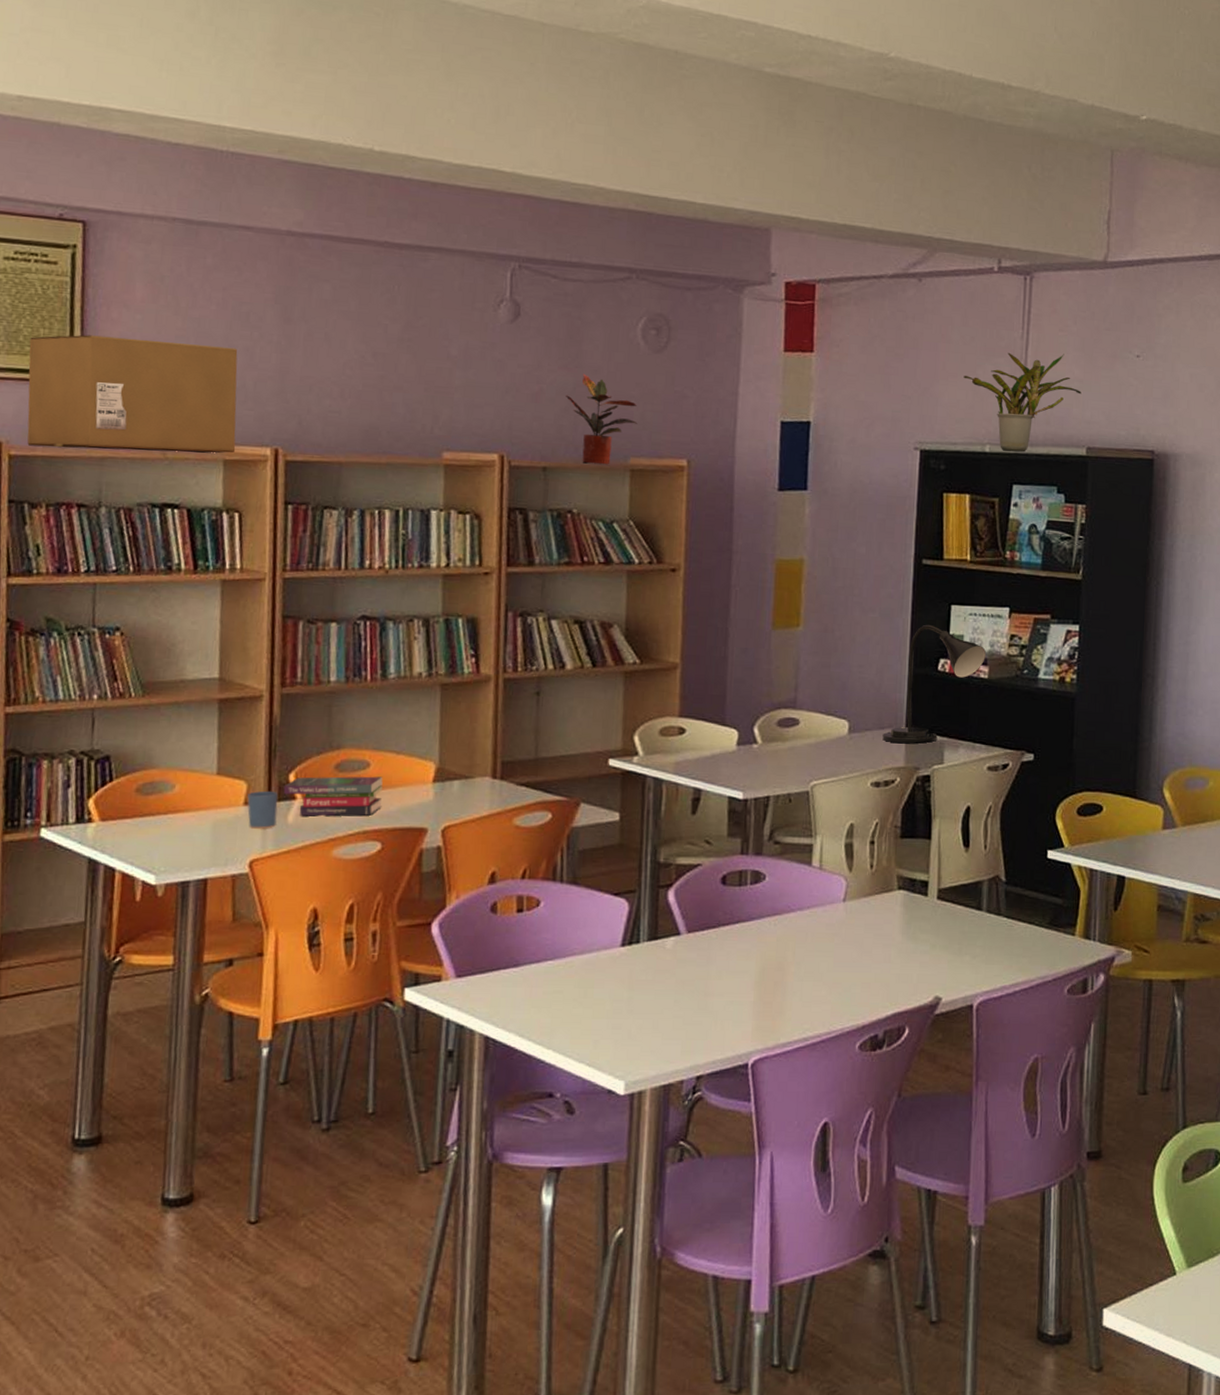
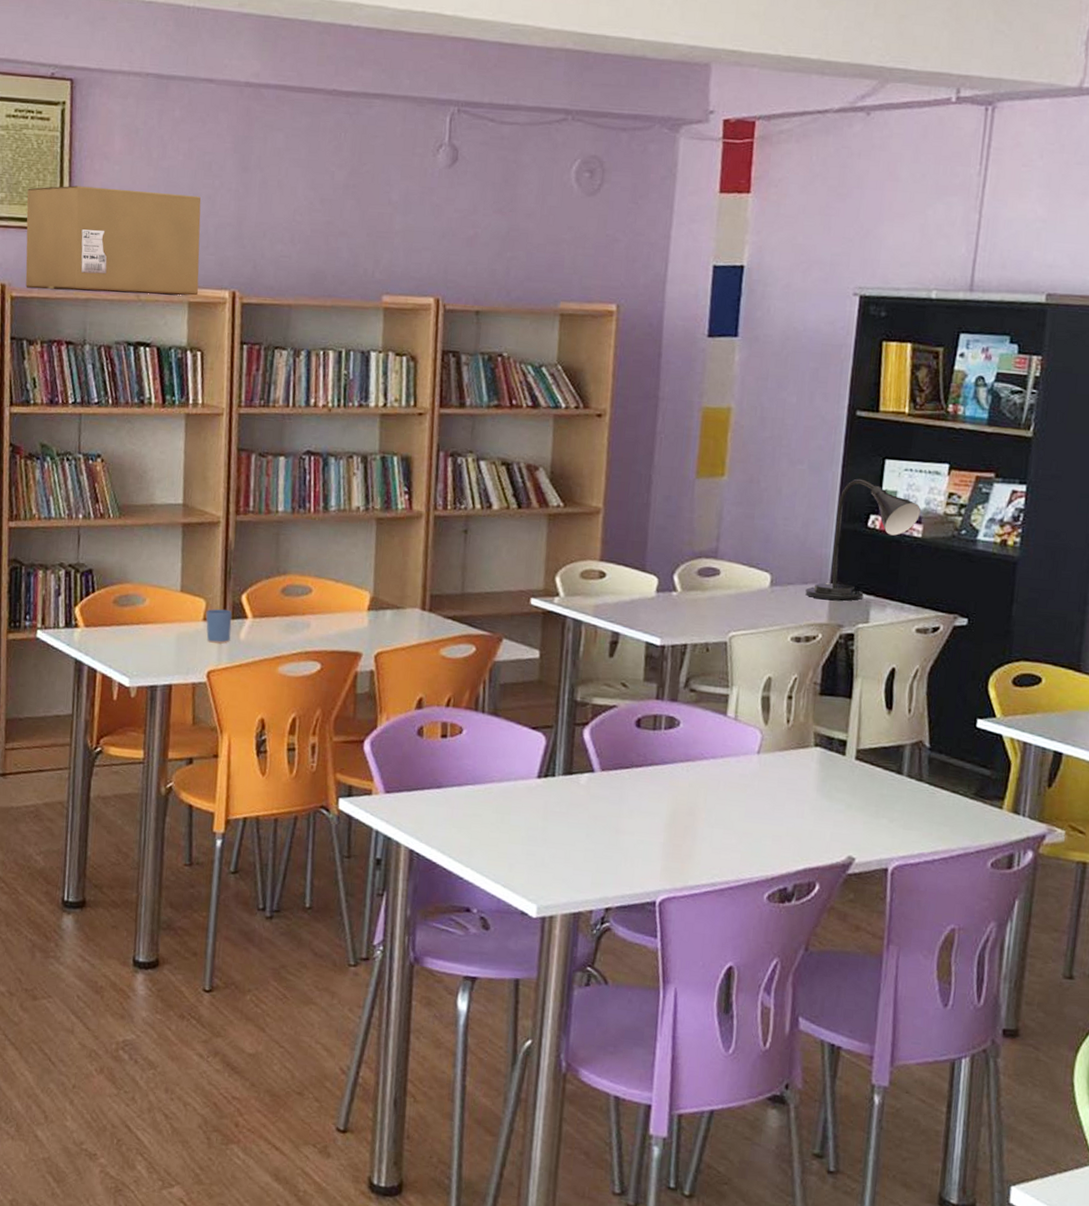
books: present [283,776,383,817] -> none [236,598,323,638]
potted plant: present [565,373,638,465] -> none [499,217,569,309]
potted plant: present [963,352,1082,452] -> none [911,190,1044,299]

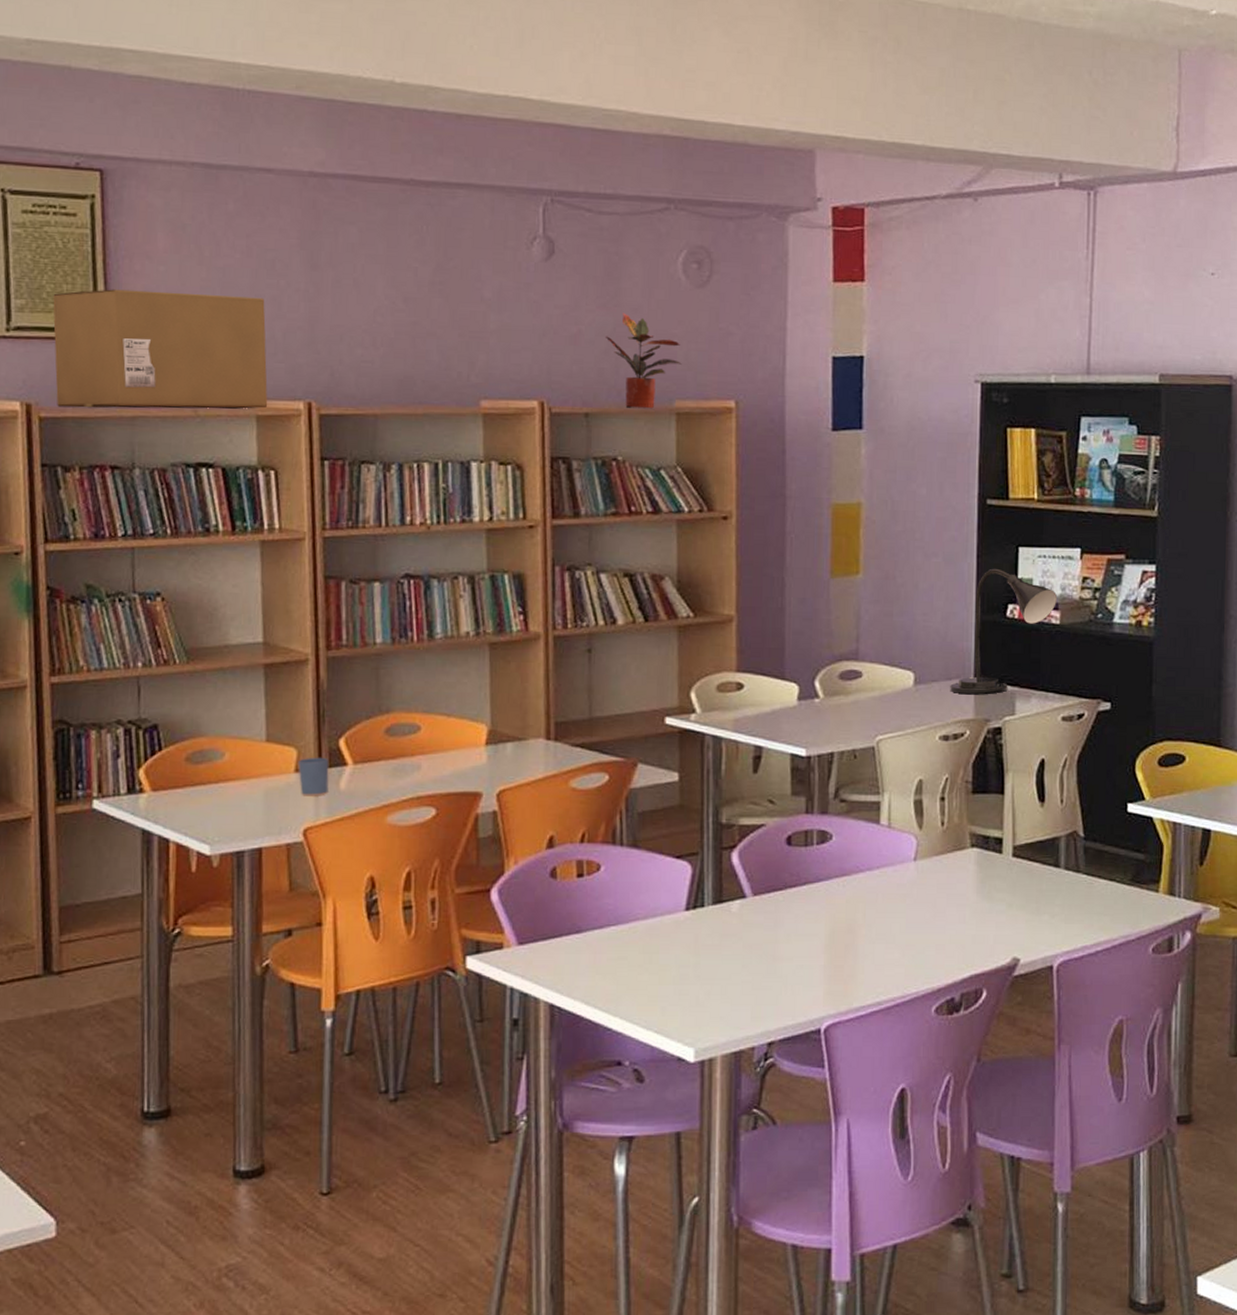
potted plant: none [499,217,569,309] -> present [605,313,682,409]

